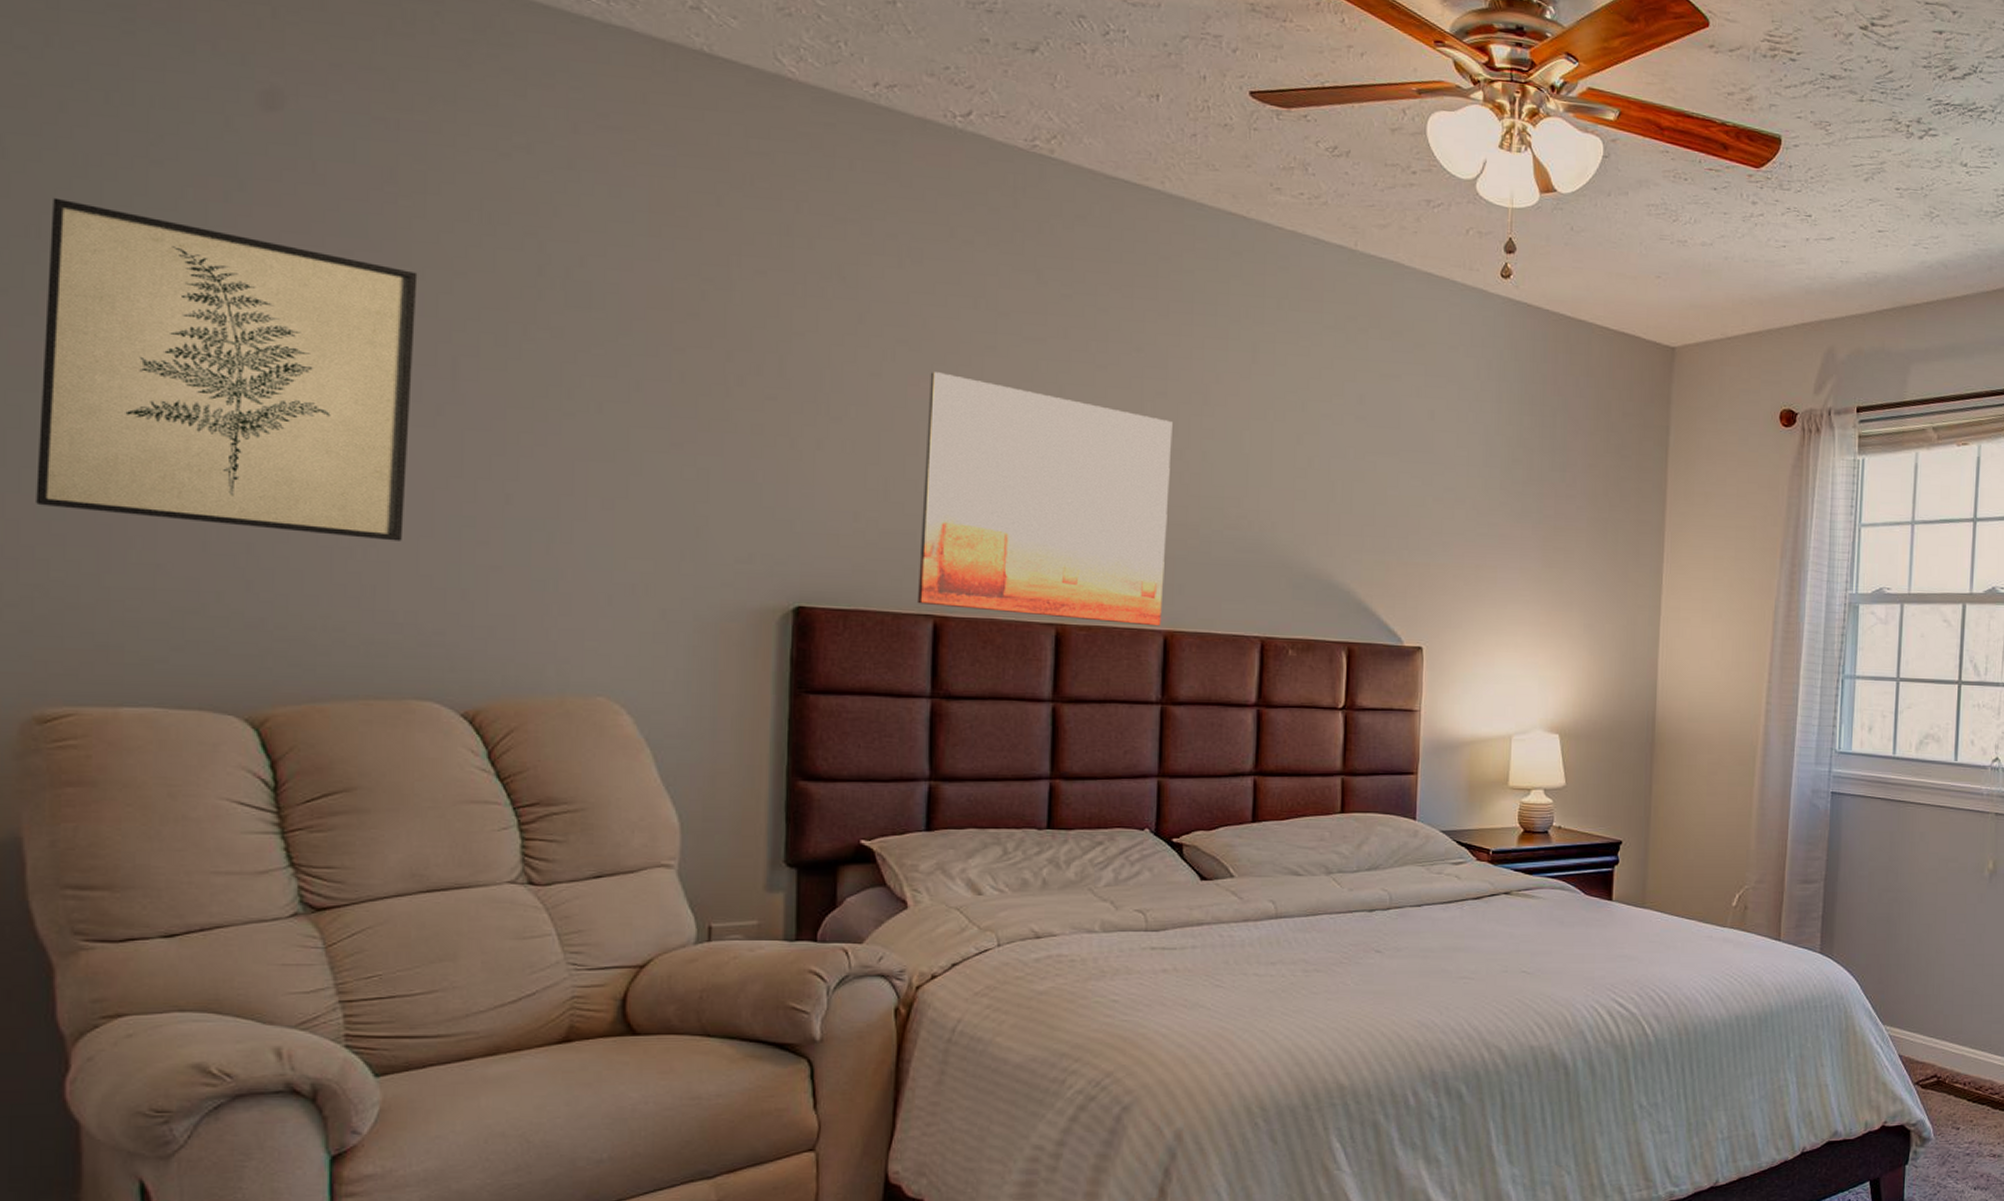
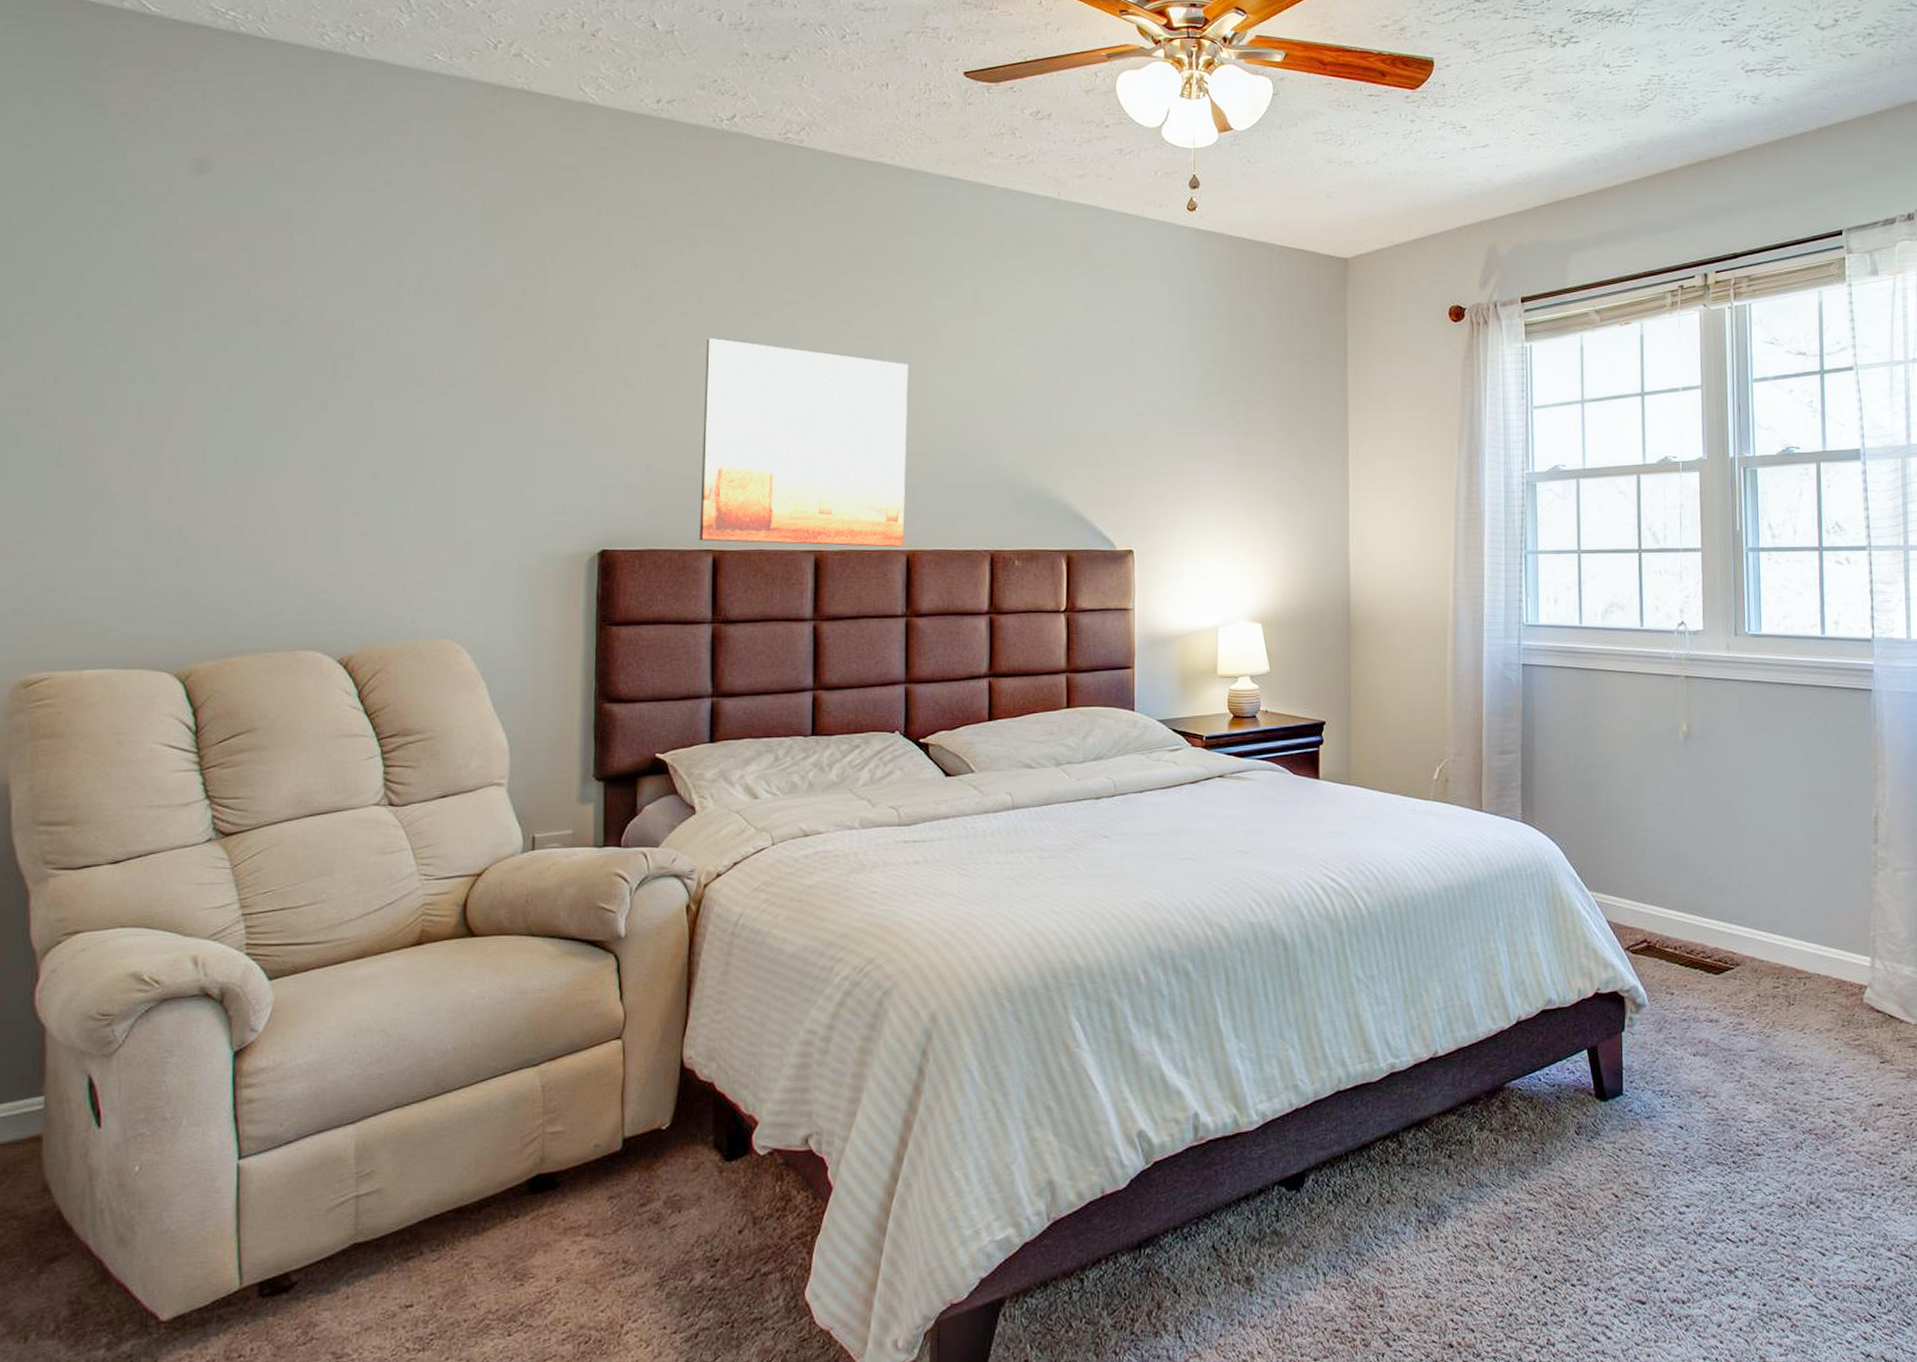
wall art: present [36,197,418,541] -> none [26,260,308,517]

